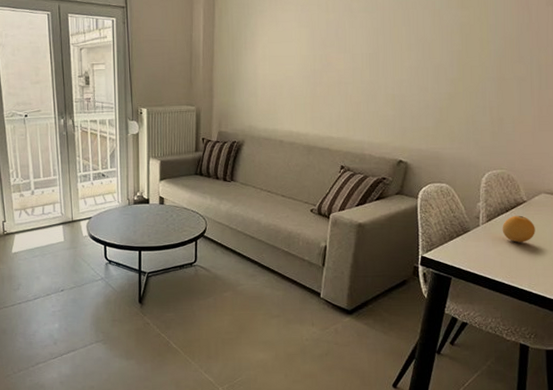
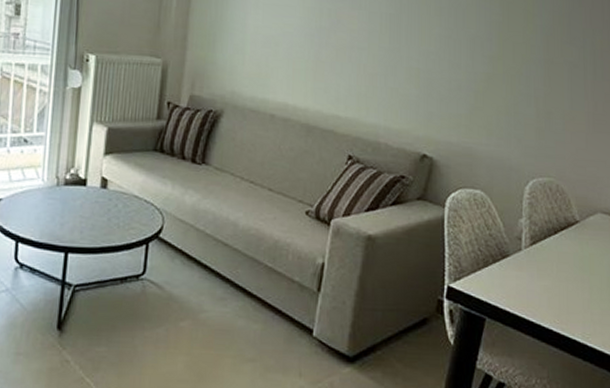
fruit: present [502,215,535,243] -> none [550,239,590,276]

